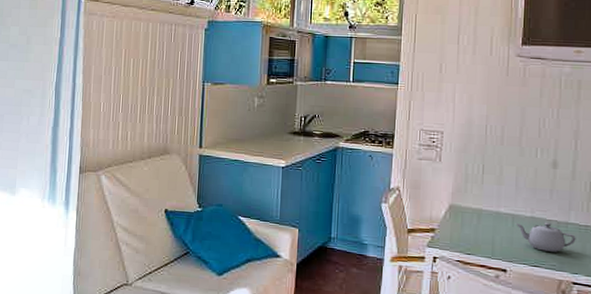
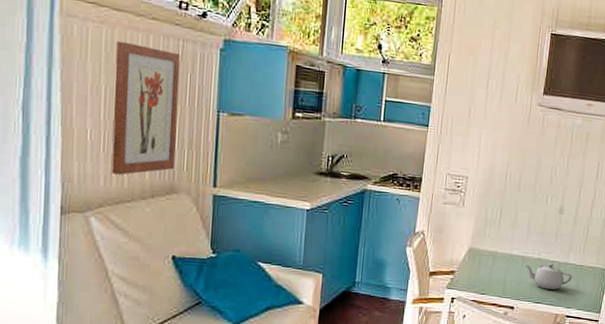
wall art: none [118,30,173,140] -> present [112,40,181,175]

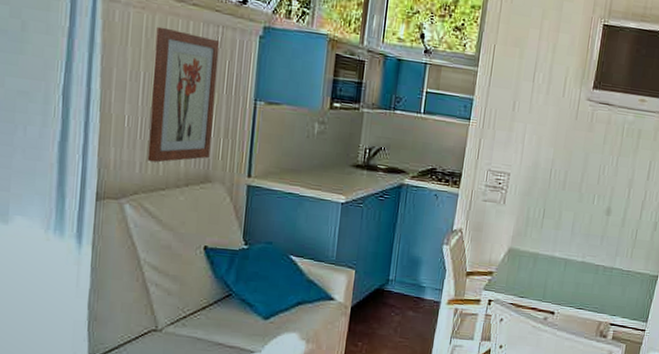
teapot: present [524,263,572,290] -> none [567,267,618,296]

